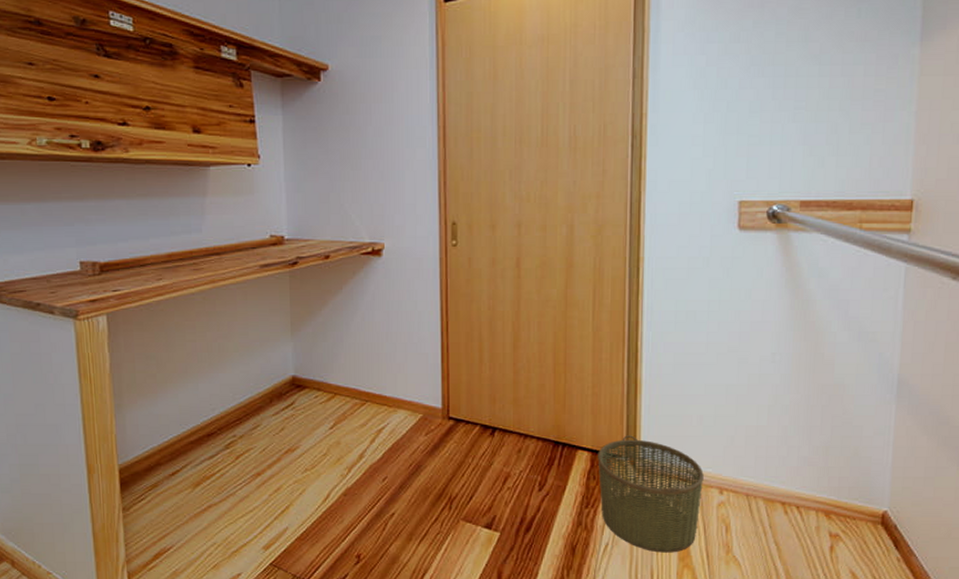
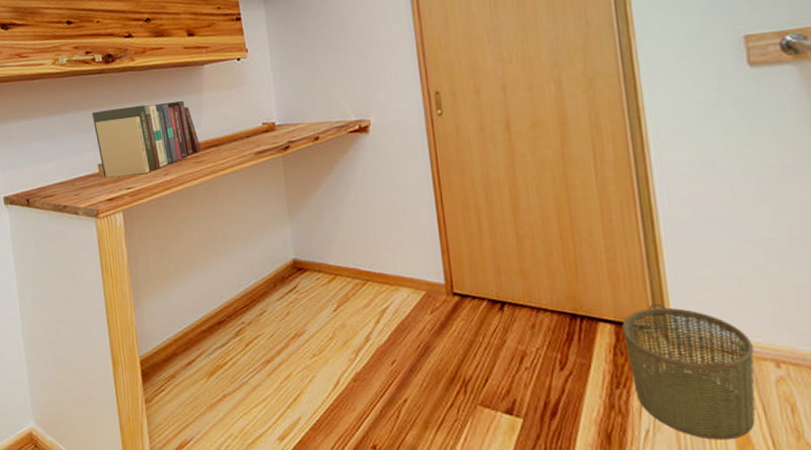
books: none [74,202,201,277] -> present [92,100,201,178]

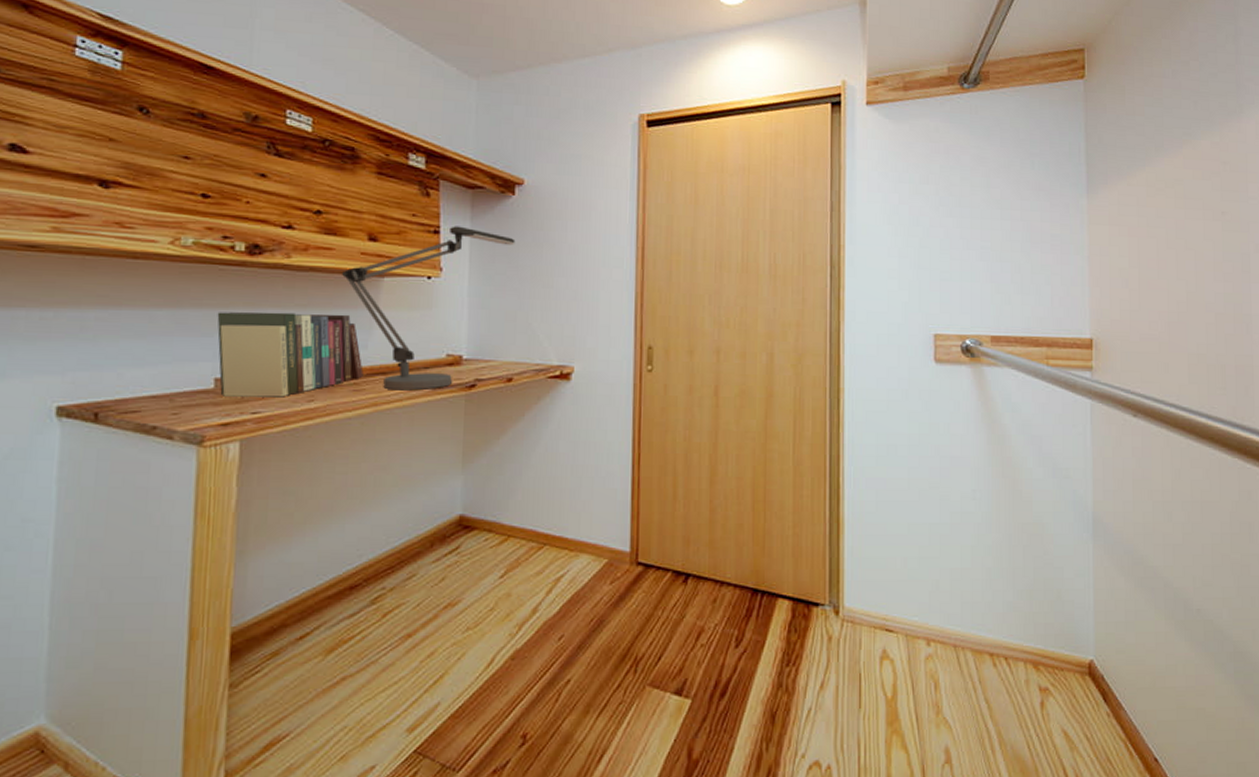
desk lamp: none [173,10,304,159] -> present [342,226,516,391]
basket: present [622,303,756,440] -> none [799,581,910,717]

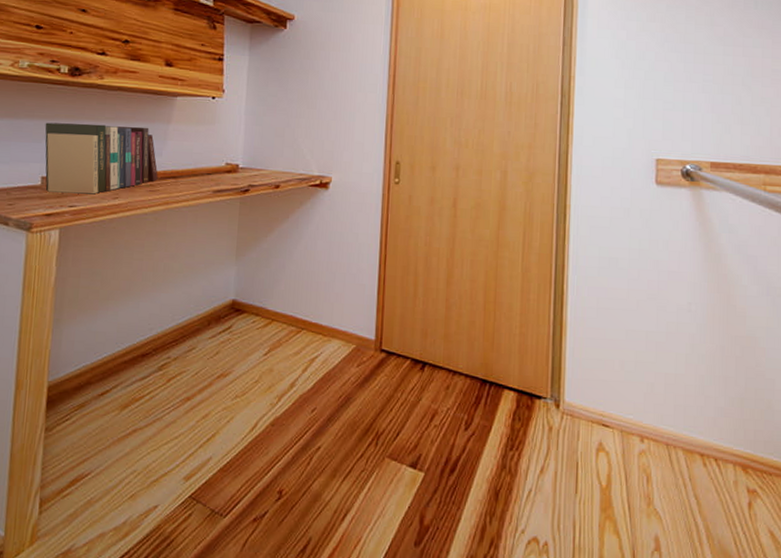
desk lamp: present [342,226,516,391] -> none [143,54,286,193]

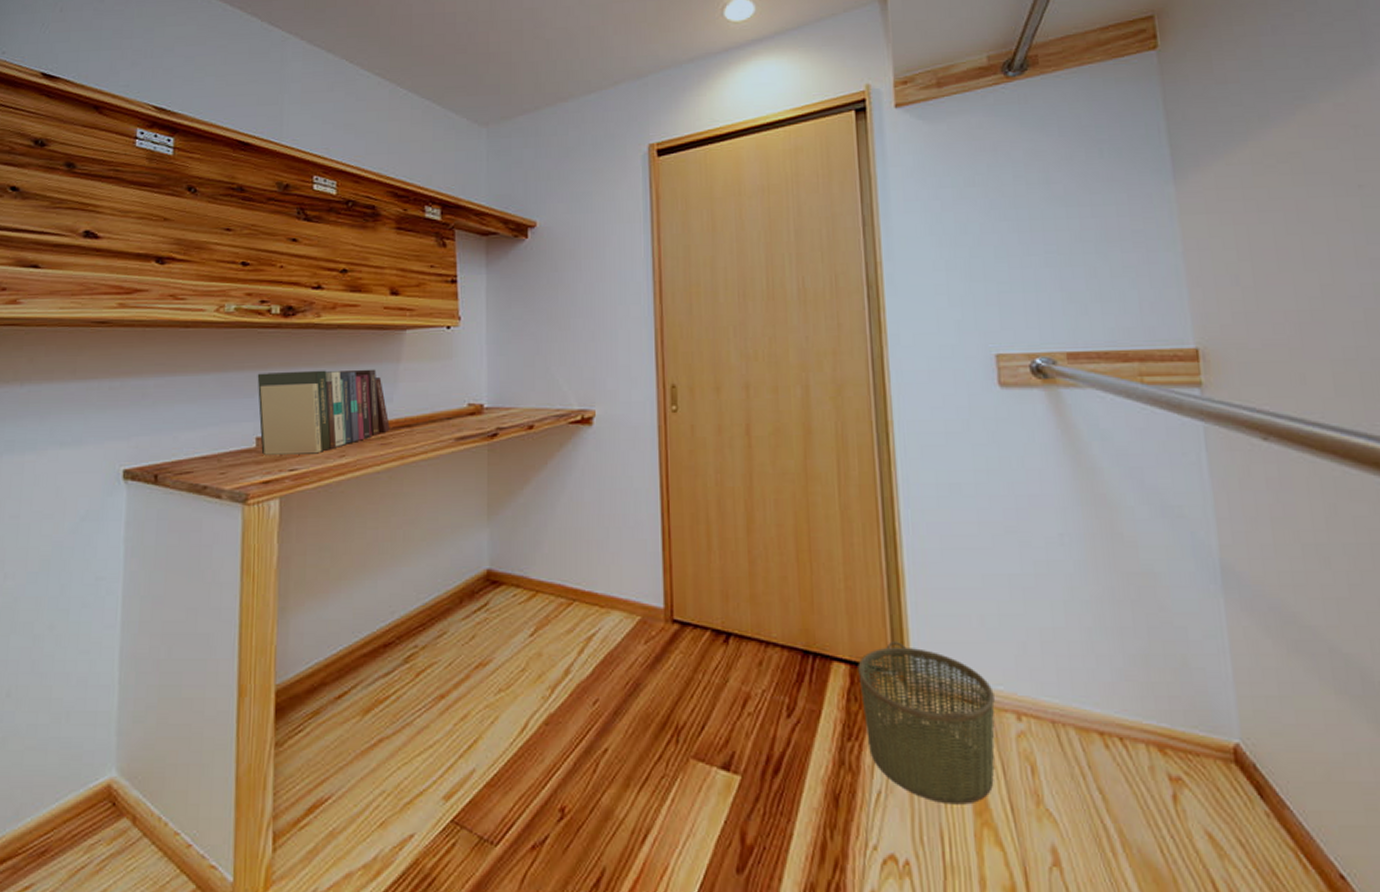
basket: none [523,377,625,503] -> present [858,641,995,805]

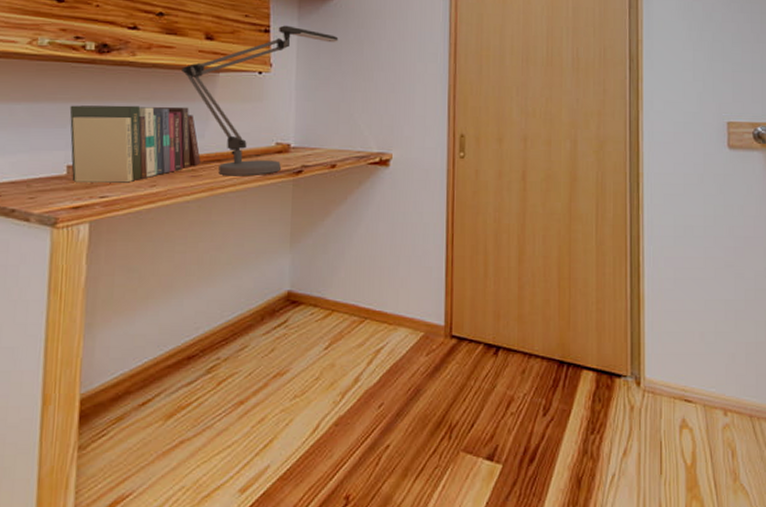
desk lamp: none [367,273,530,443] -> present [182,25,339,176]
basket: present [858,641,995,805] -> none [603,353,708,483]

